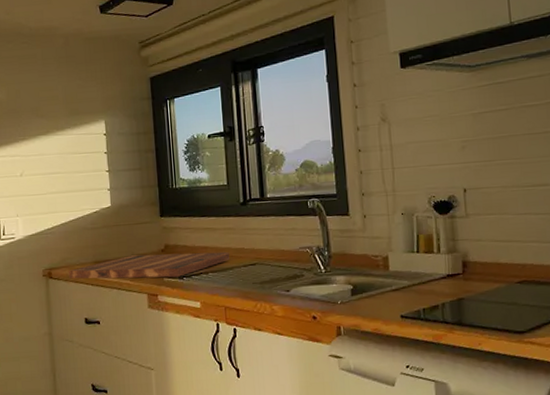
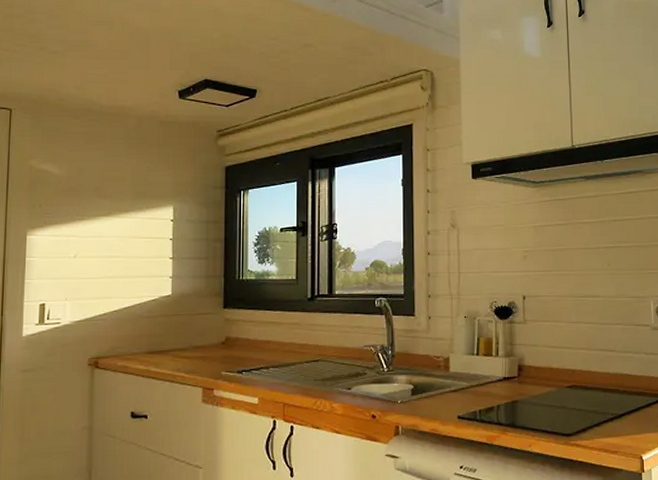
cutting board: present [69,252,229,279] -> none [118,346,292,371]

